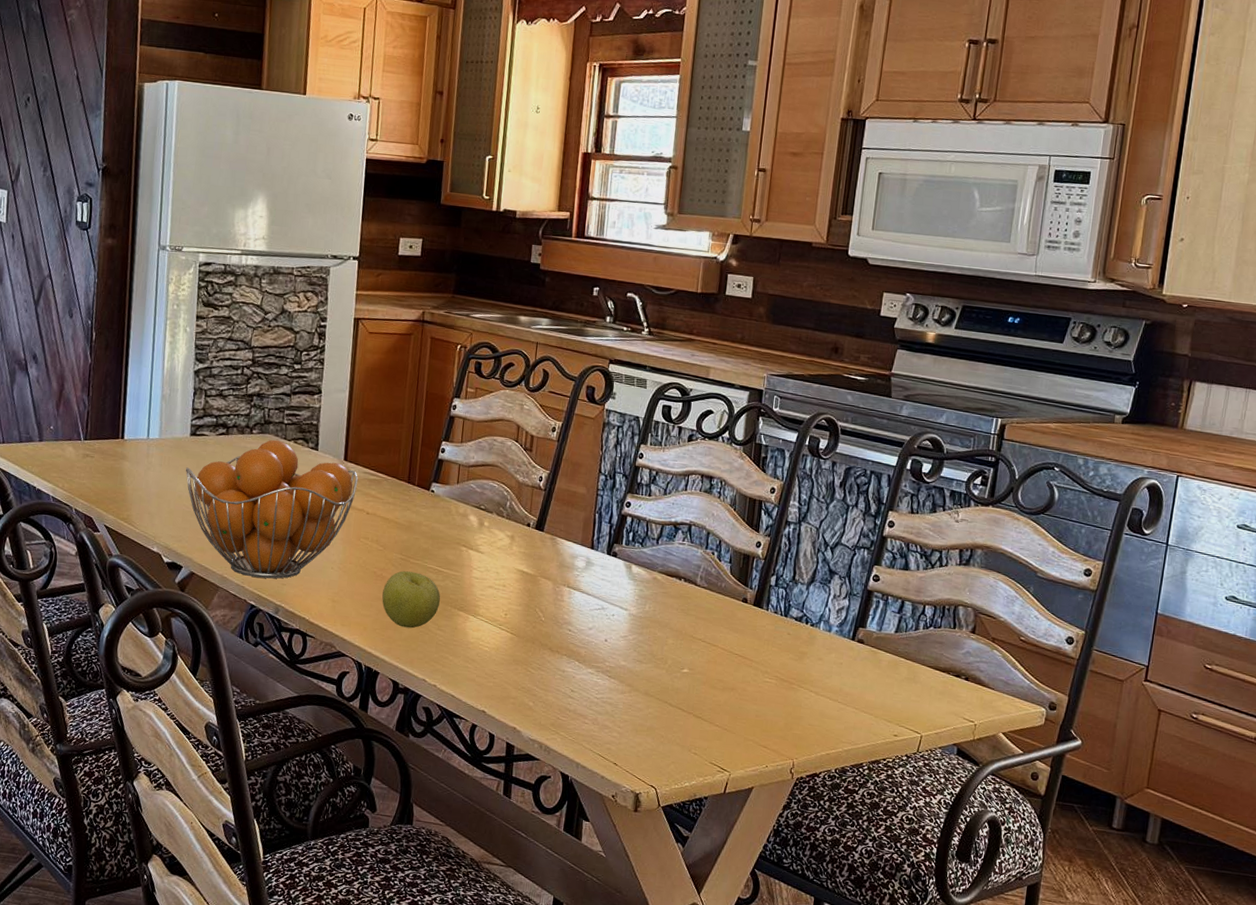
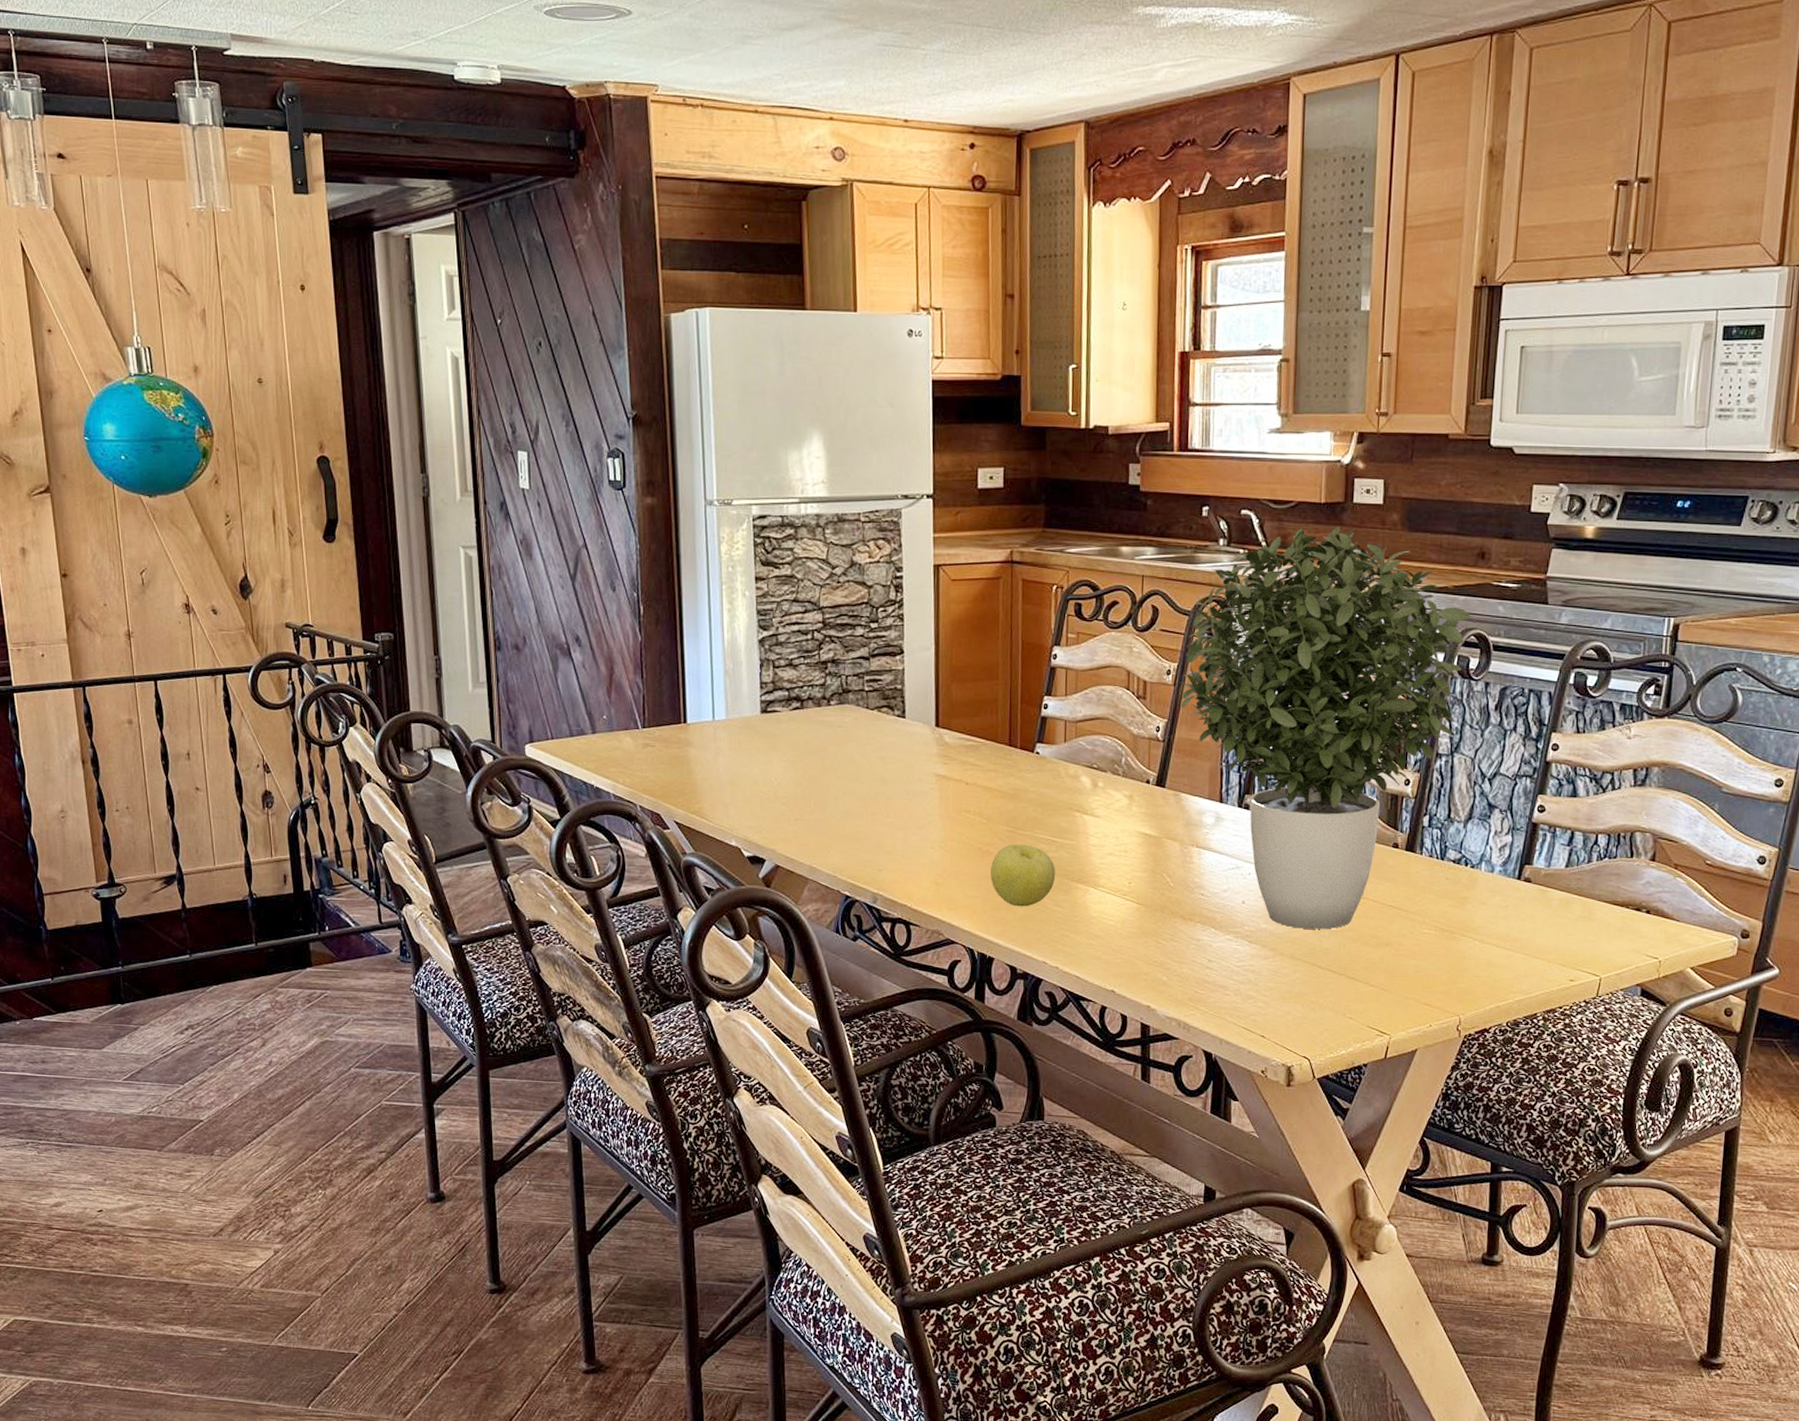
fruit basket: present [185,439,359,579] -> none [758,710,954,865]
potted plant: none [562,313,823,671] -> present [1179,527,1471,929]

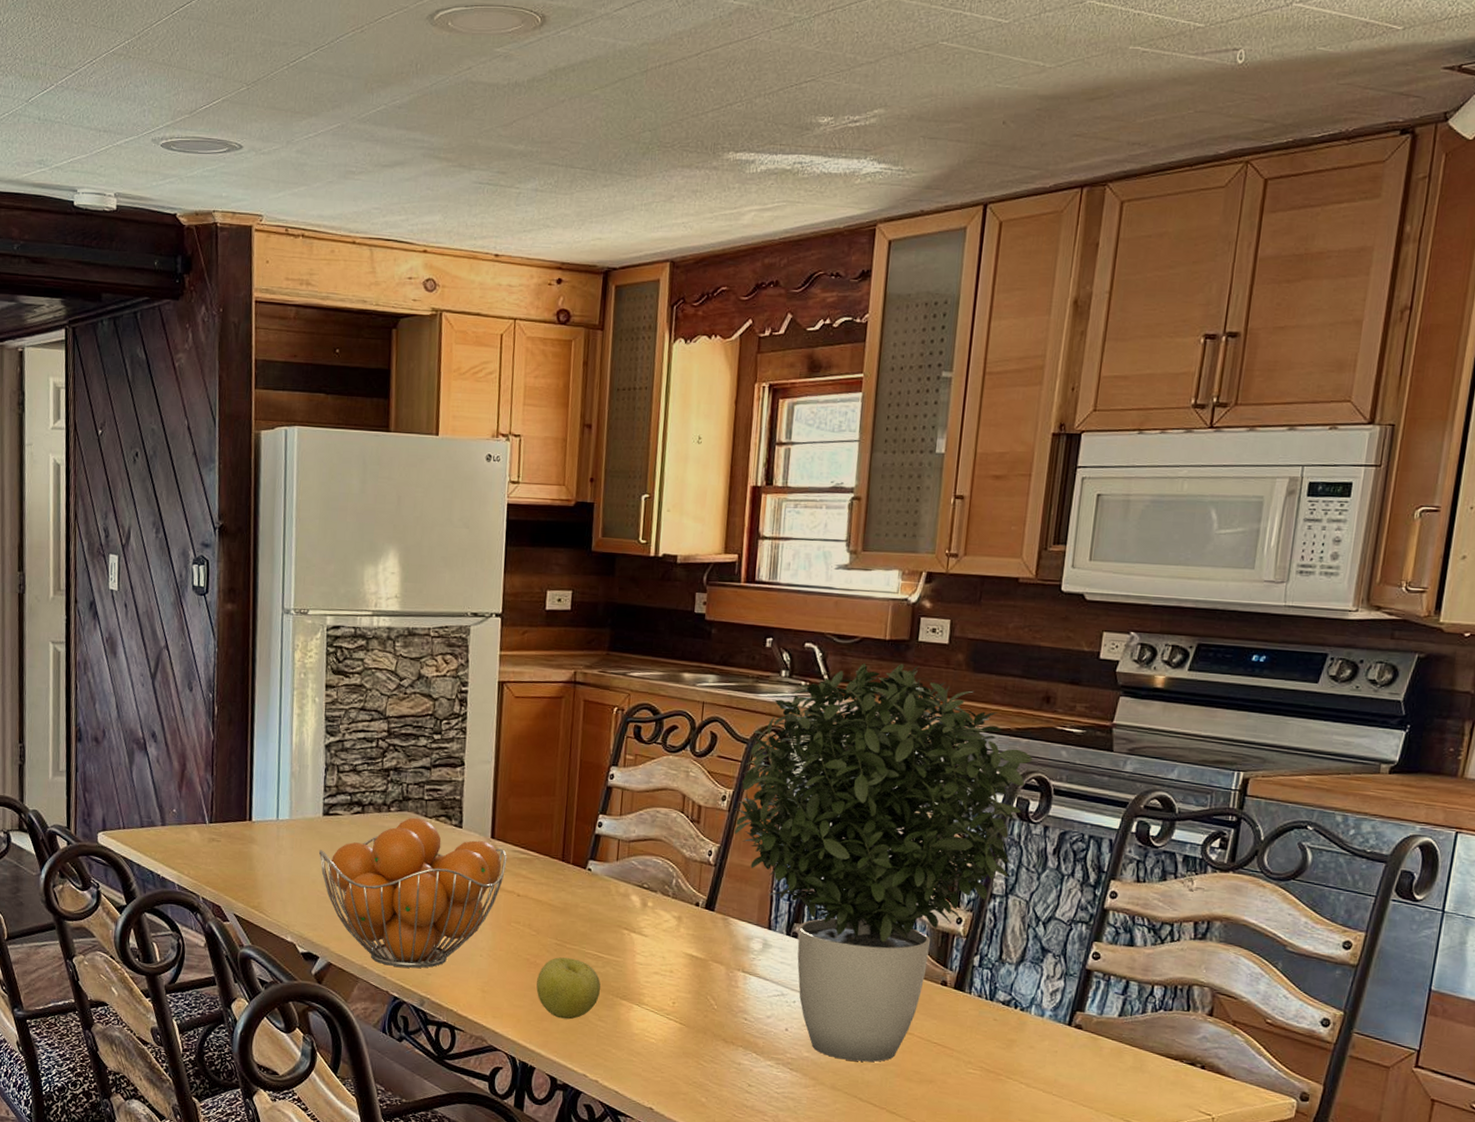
fruit basket: none [758,710,954,865] -> present [318,817,507,968]

